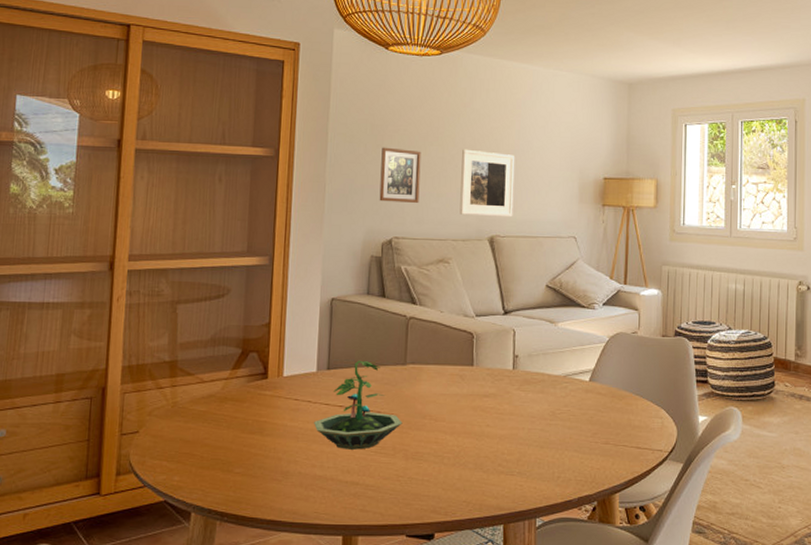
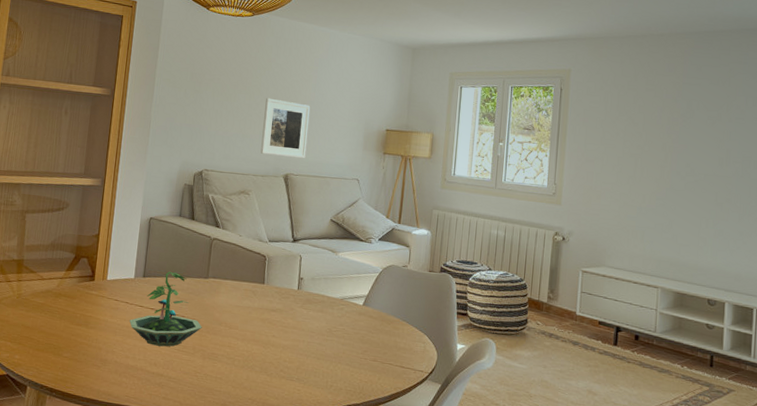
picture frame: present [379,147,421,203] -> none [194,92,232,142]

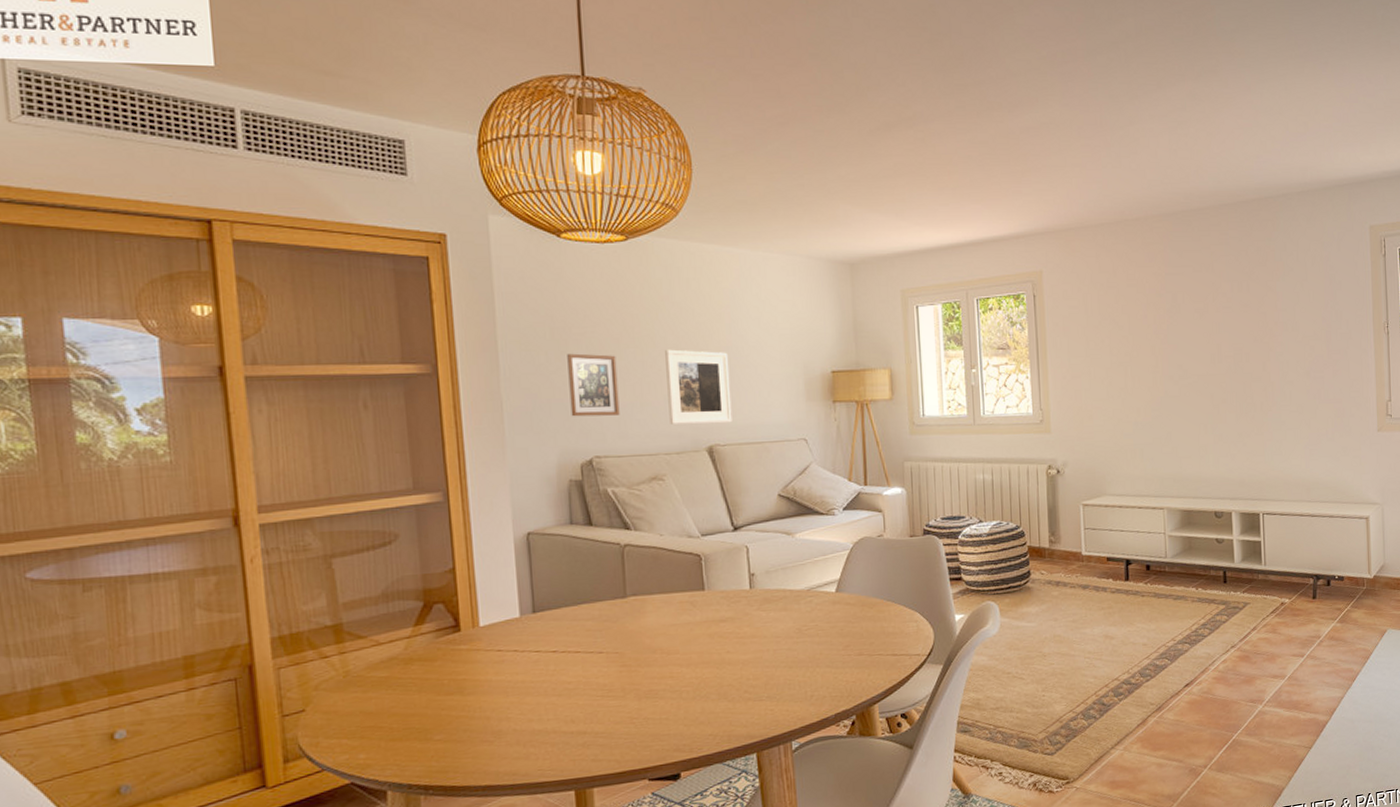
terrarium: present [129,271,202,347] -> none [524,598,630,698]
picture frame: none [194,92,232,142] -> present [567,353,620,417]

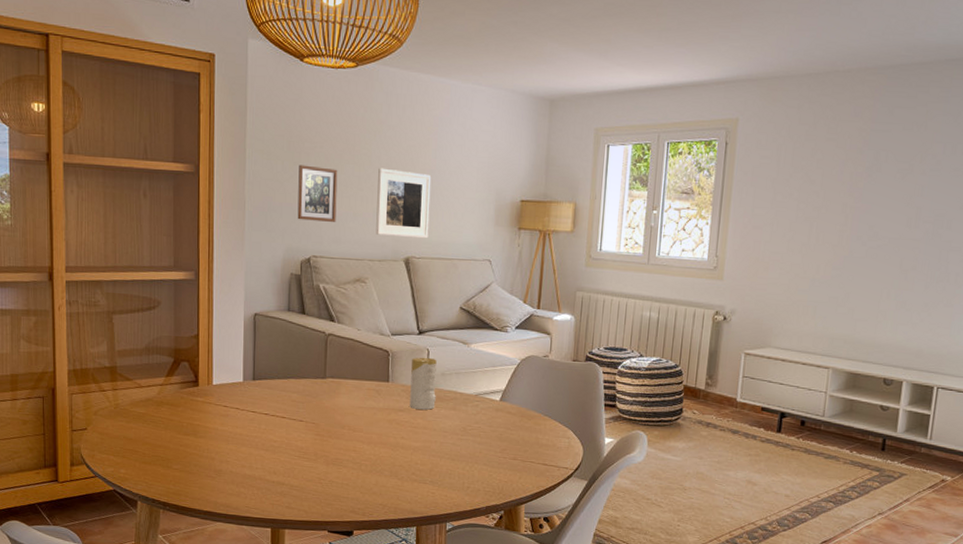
candle: none [729,555,763,617] -> present [410,357,437,410]

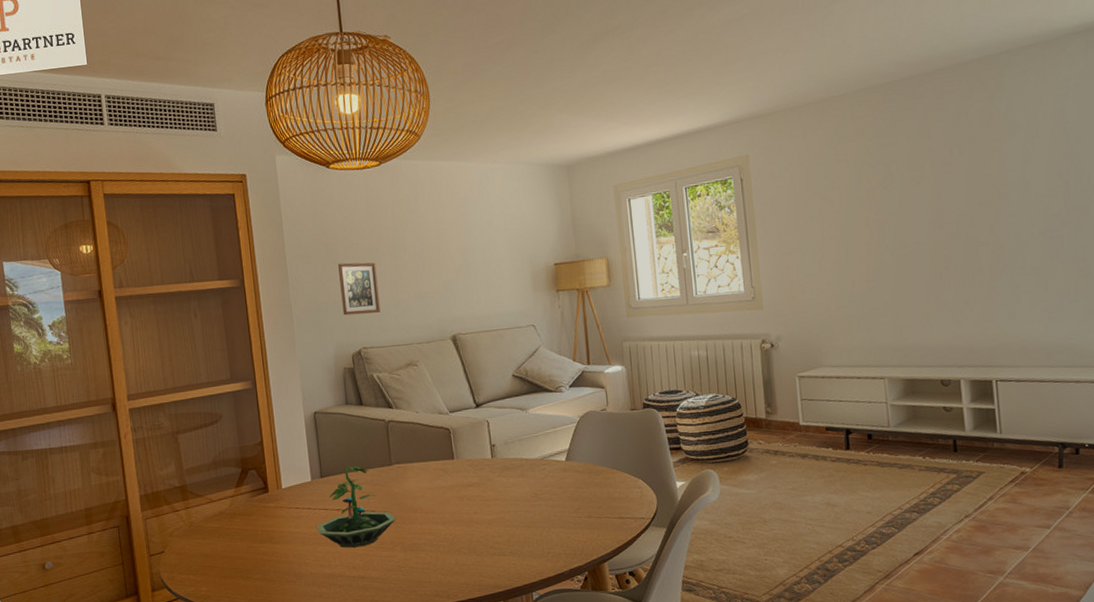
terrarium: none [242,372,323,454] -> present [316,465,396,548]
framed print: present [376,168,432,239] -> none [414,253,471,318]
candle: present [410,357,437,410] -> none [473,428,503,482]

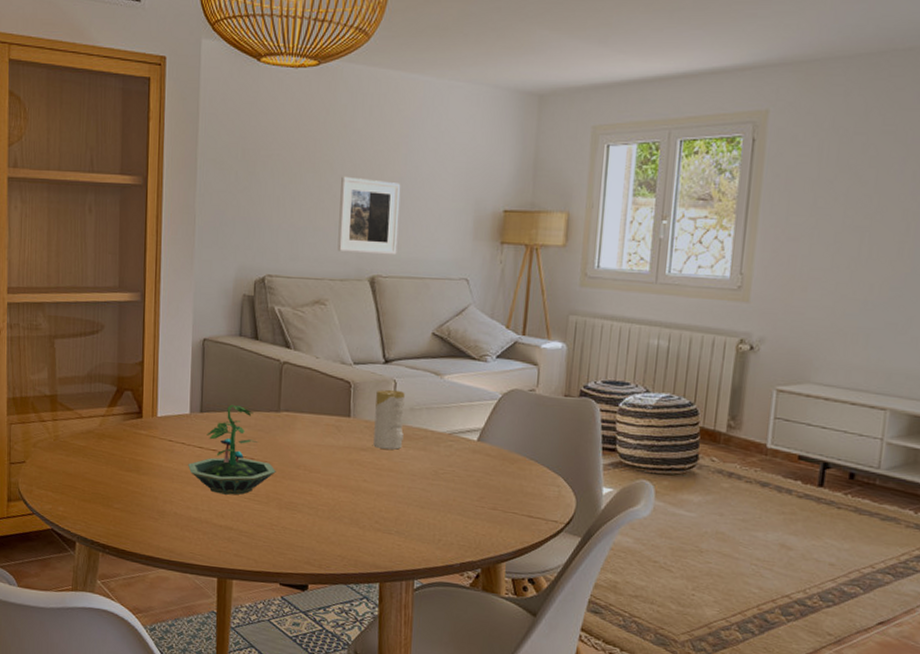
picture frame: present [338,262,381,316] -> none [251,174,296,237]
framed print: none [414,253,471,318] -> present [337,176,401,255]
candle: none [473,428,503,482] -> present [373,389,405,450]

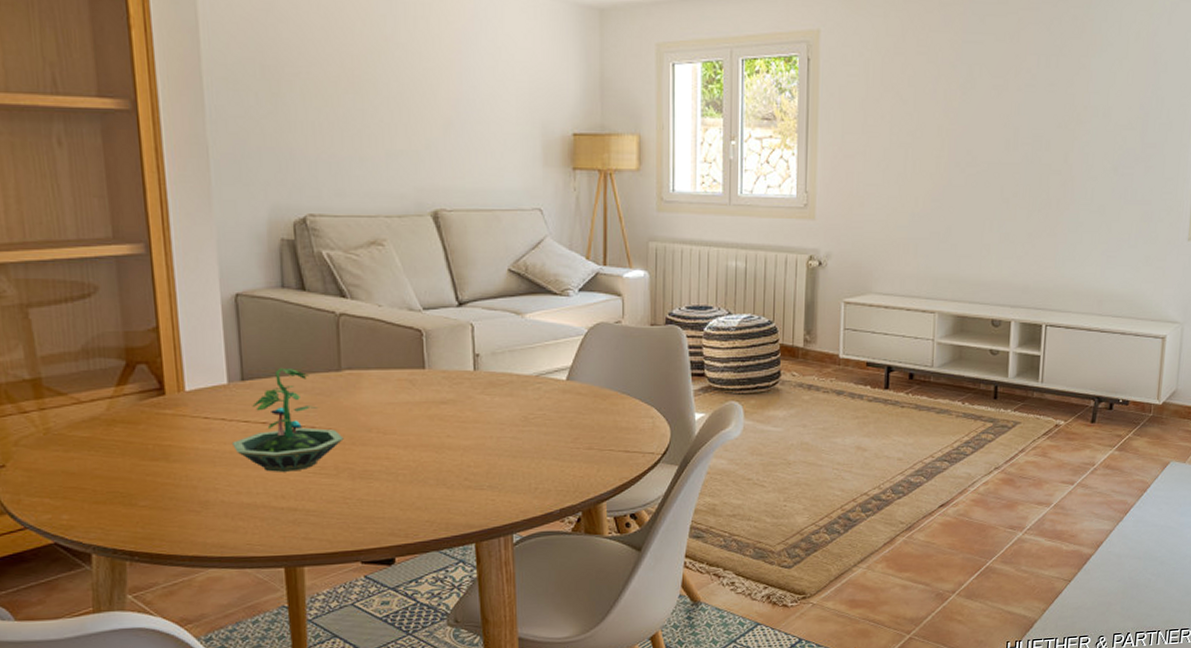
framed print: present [337,176,401,255] -> none [388,98,461,186]
candle: present [373,389,405,450] -> none [452,334,487,399]

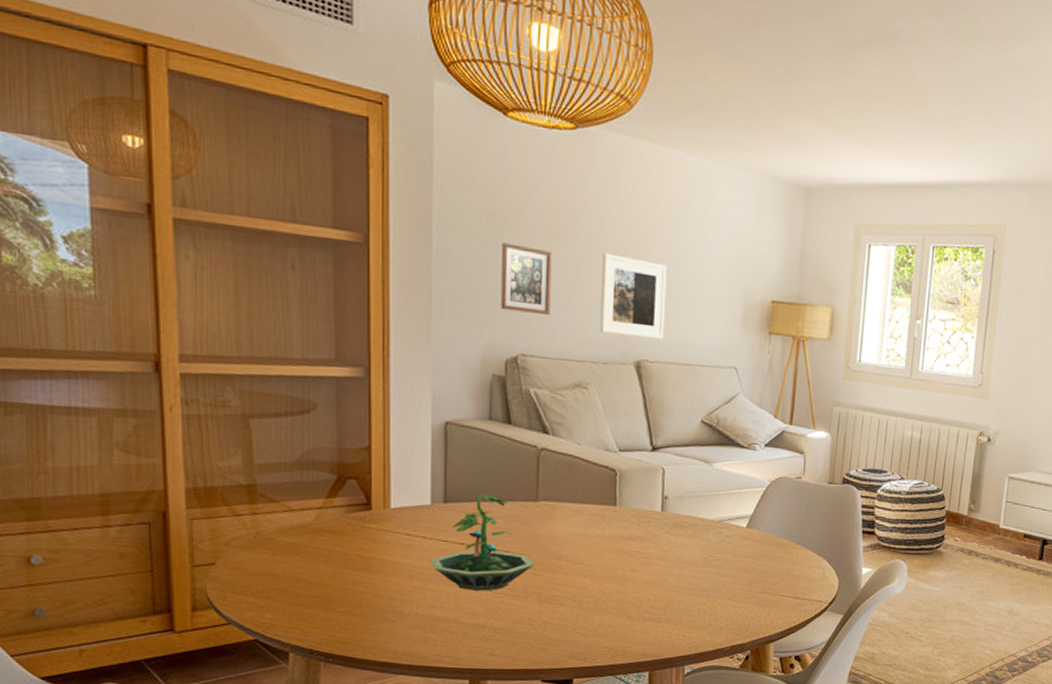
picture frame: none [279,96,337,170] -> present [500,242,552,315]
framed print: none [388,98,461,186] -> present [600,253,668,340]

